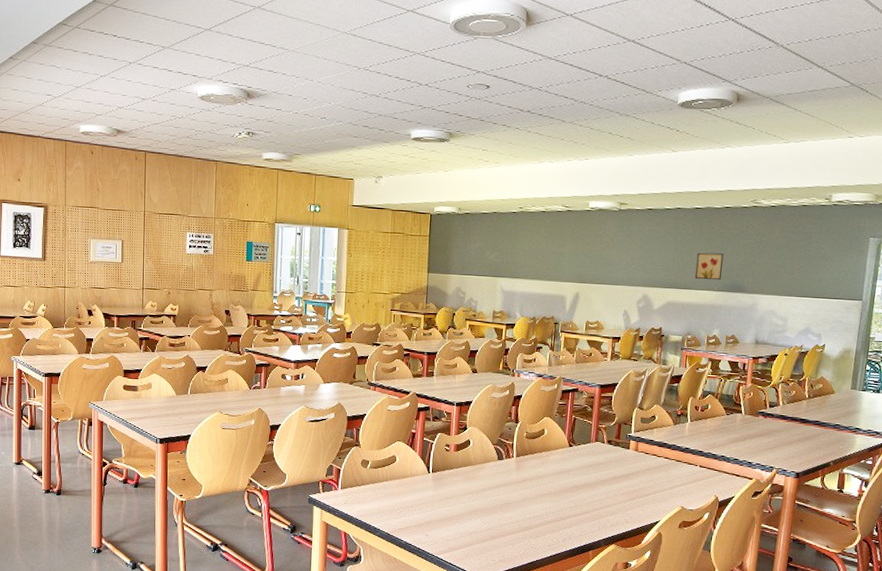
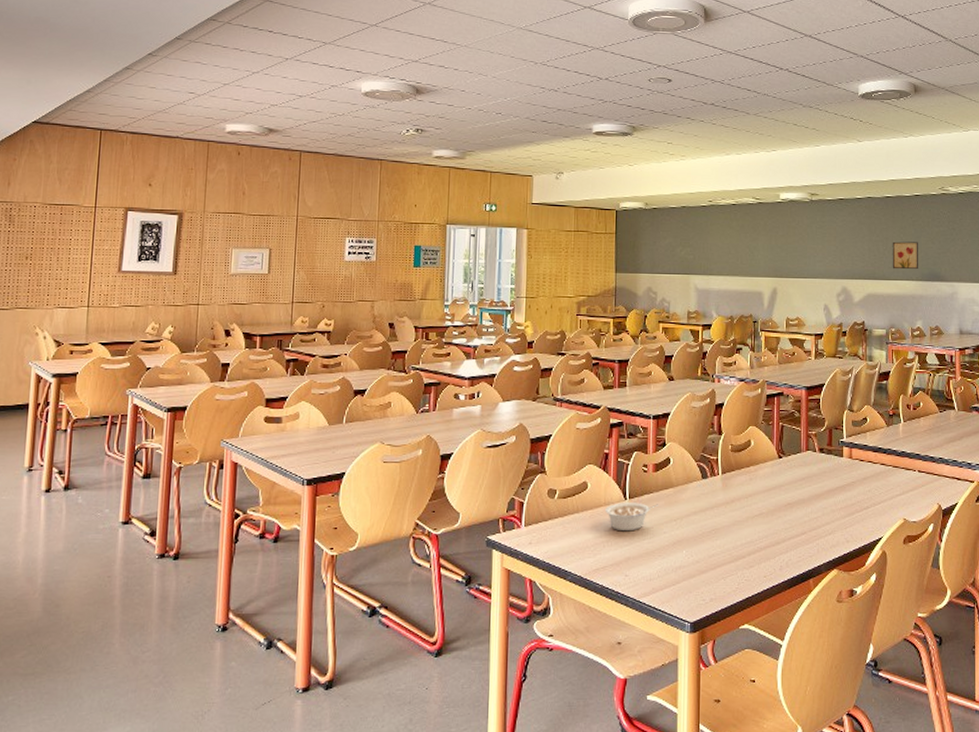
legume: none [411,475,458,500] -> present [605,503,659,532]

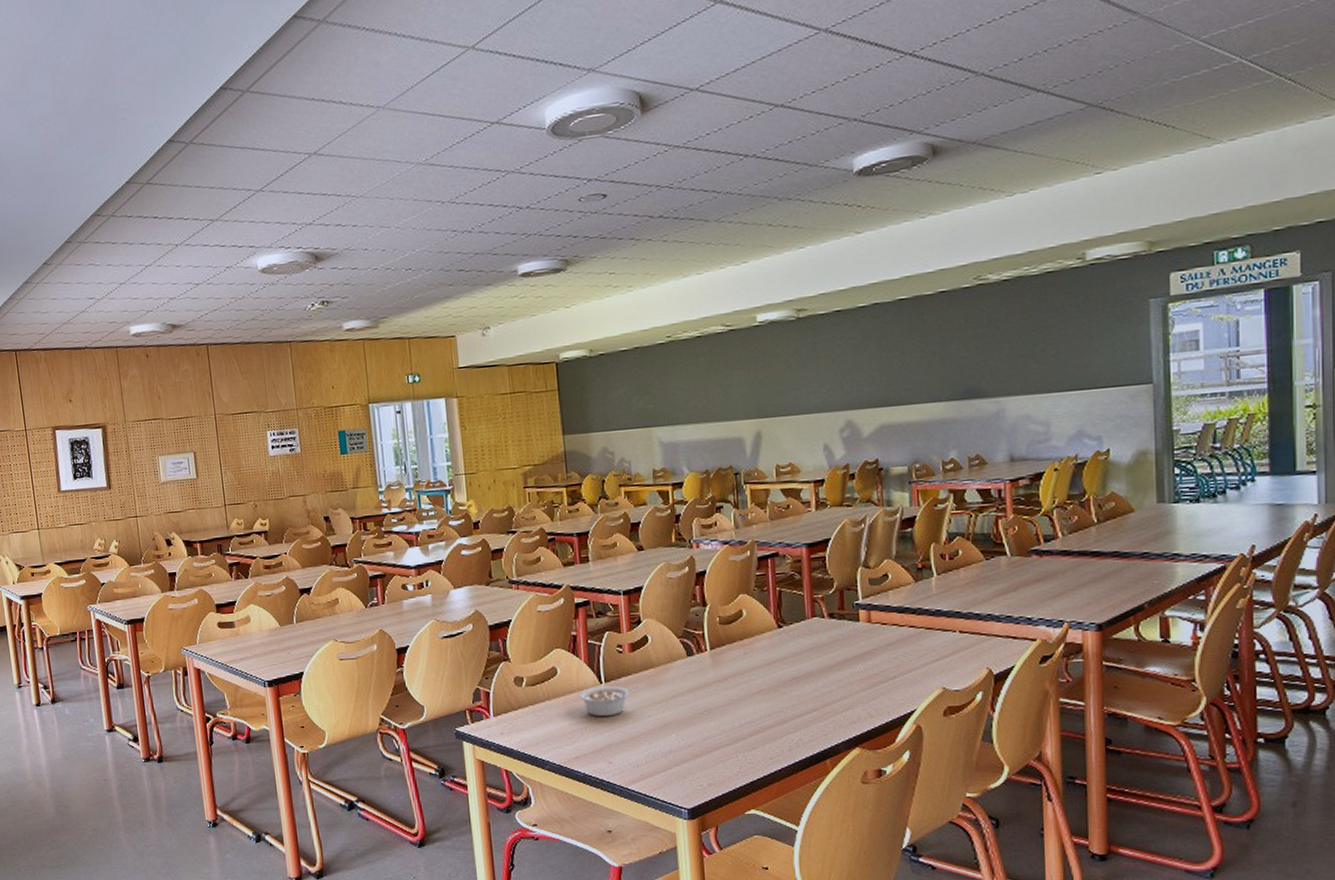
wall art: present [892,241,918,270] -> none [911,352,948,391]

